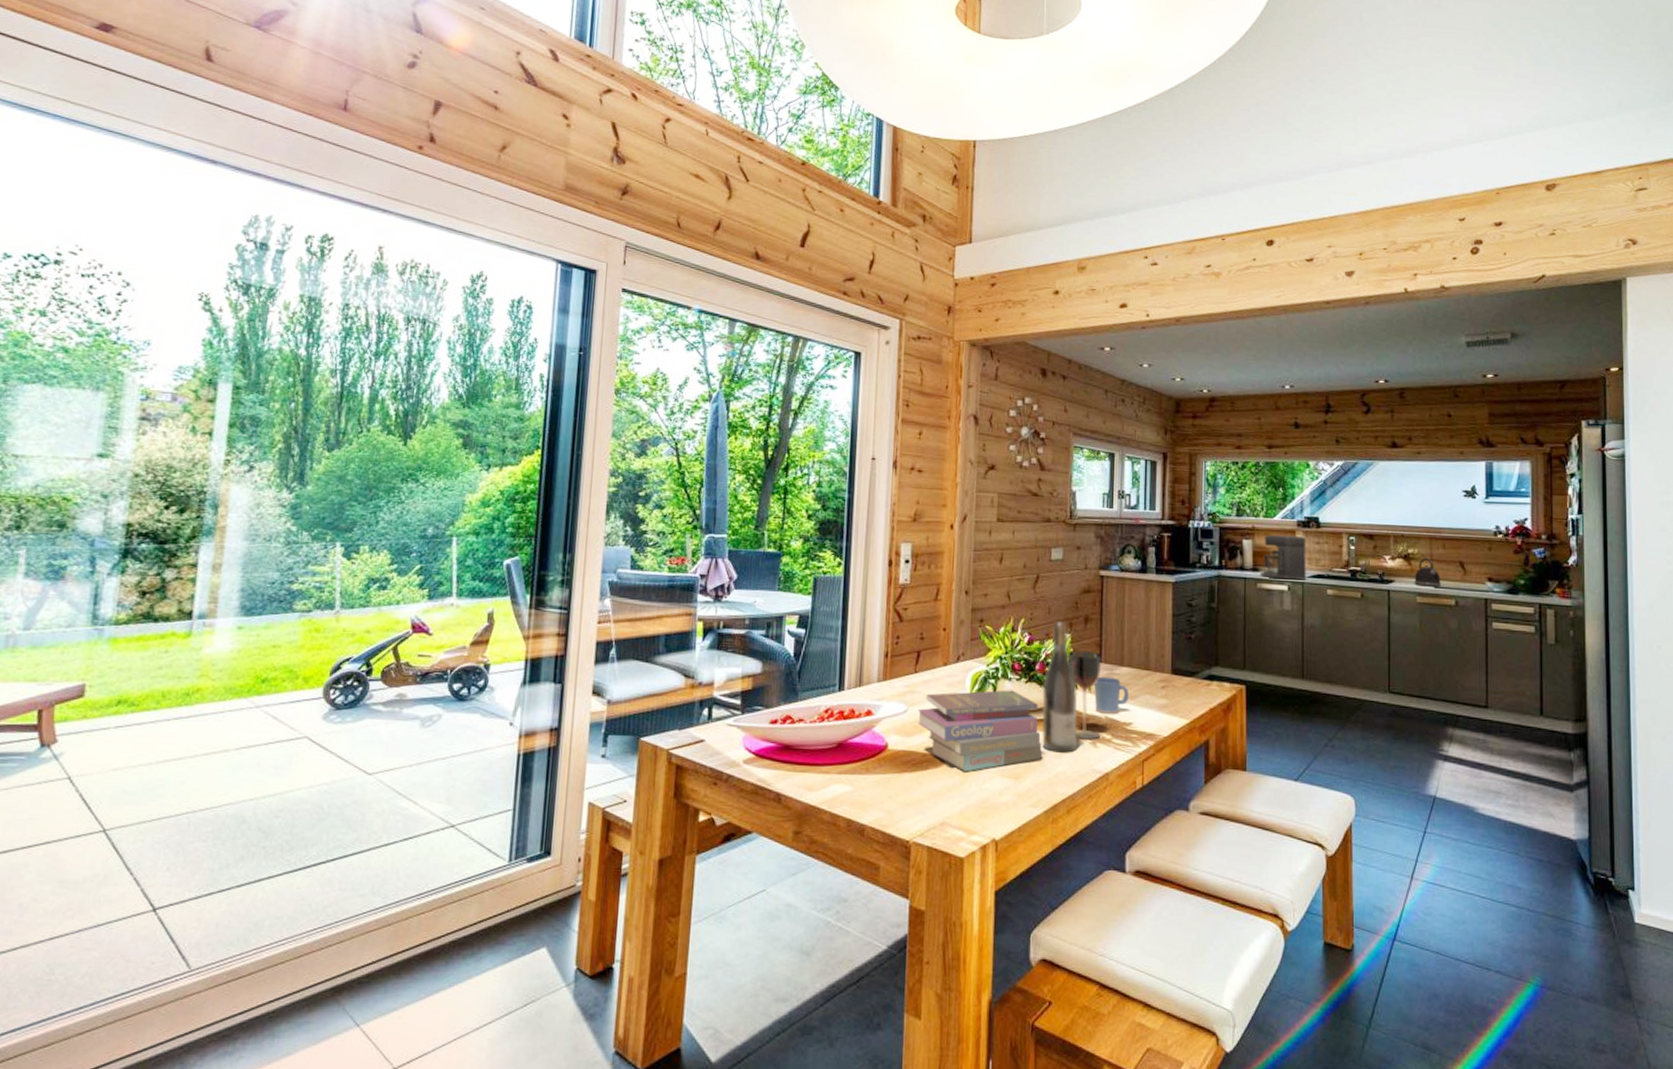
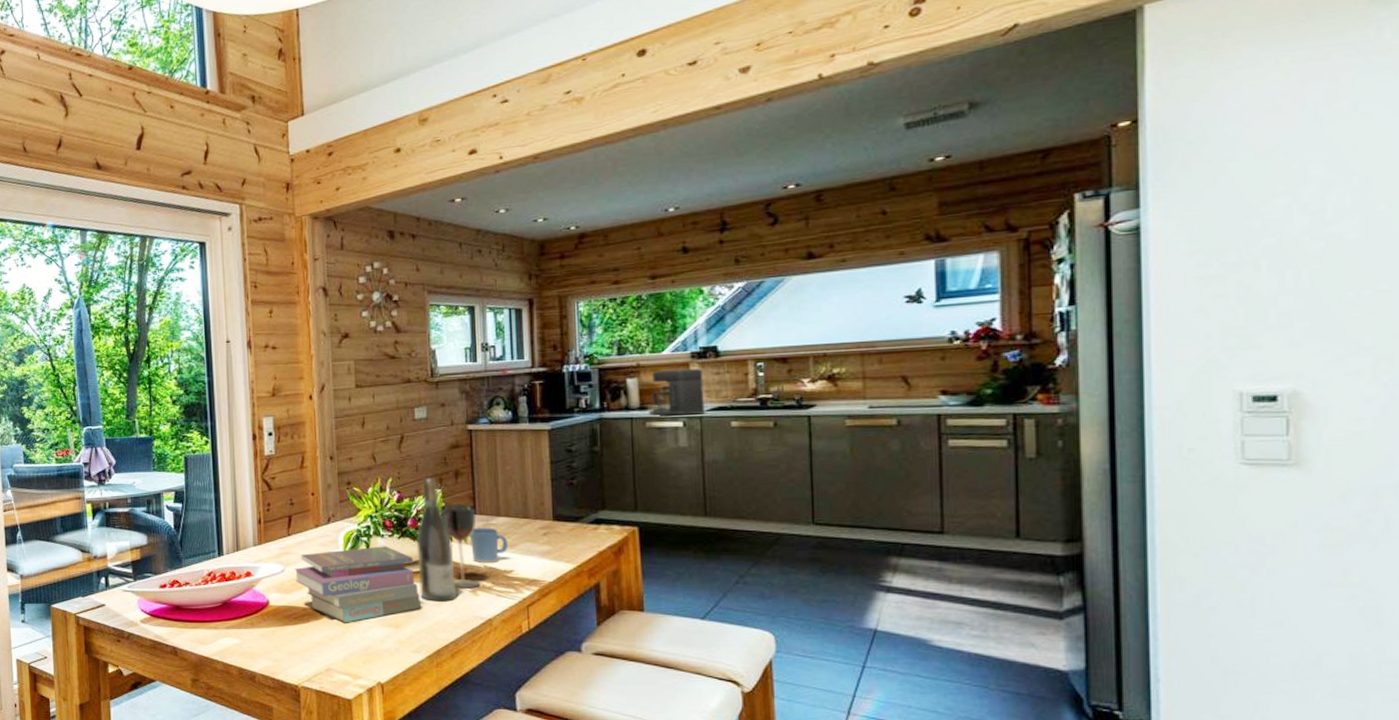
kettle: present [1414,558,1441,587] -> none [842,376,877,408]

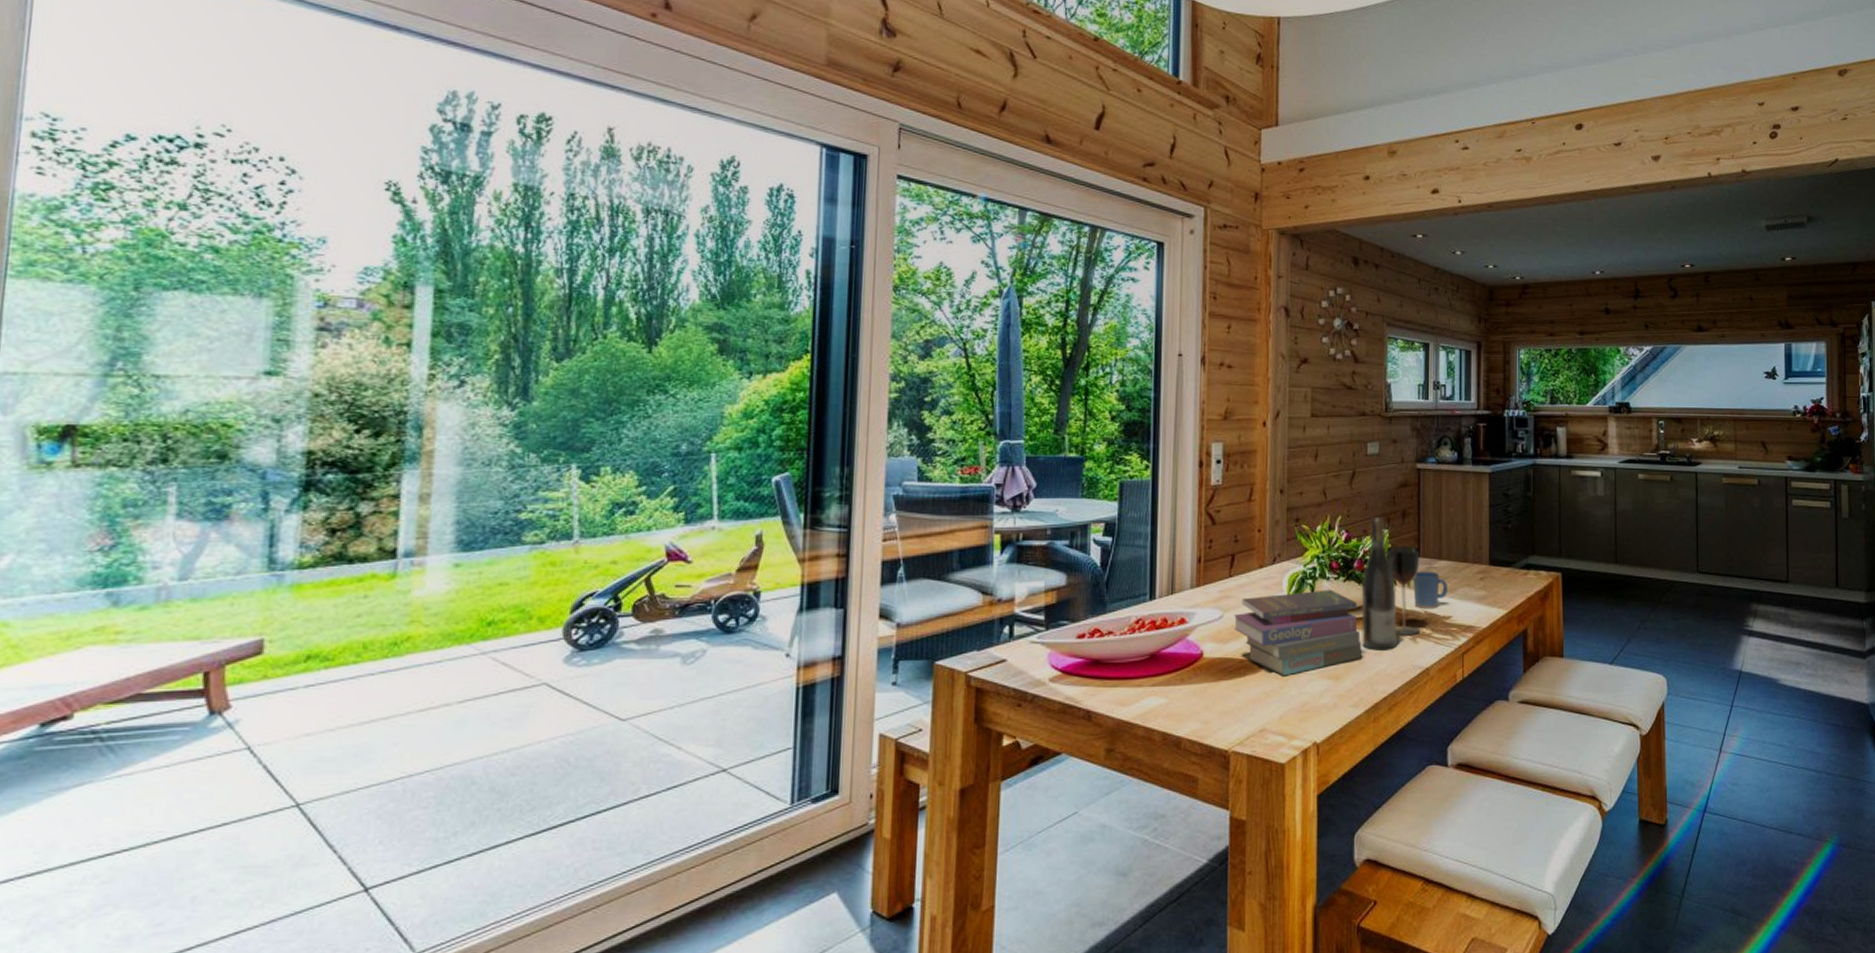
coffee maker: present [649,368,706,417] -> none [1574,421,1619,467]

